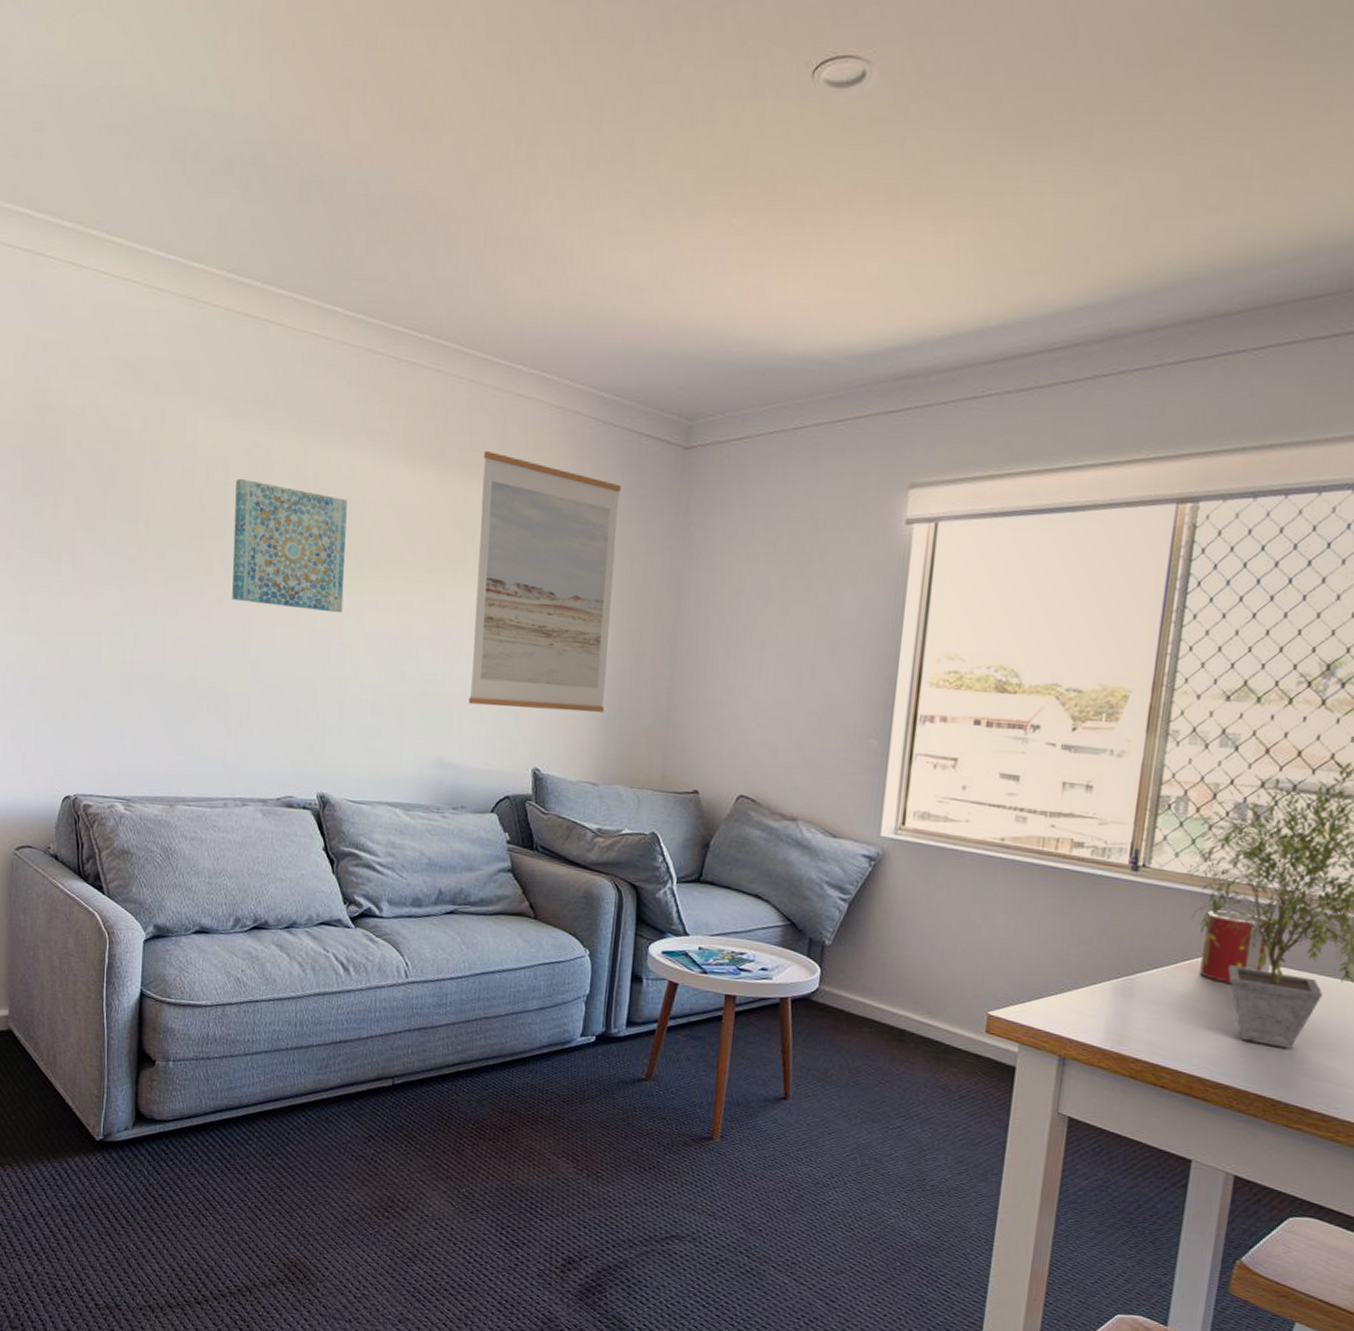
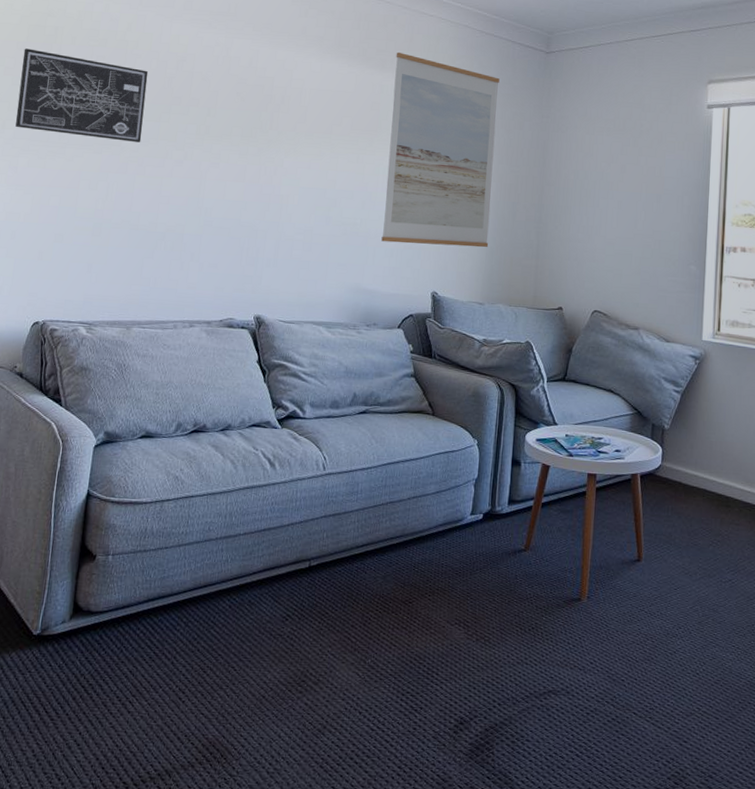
wall art: none [20,455,173,576] -> present [15,48,149,142]
wall art: present [232,478,348,613] -> none [191,69,289,172]

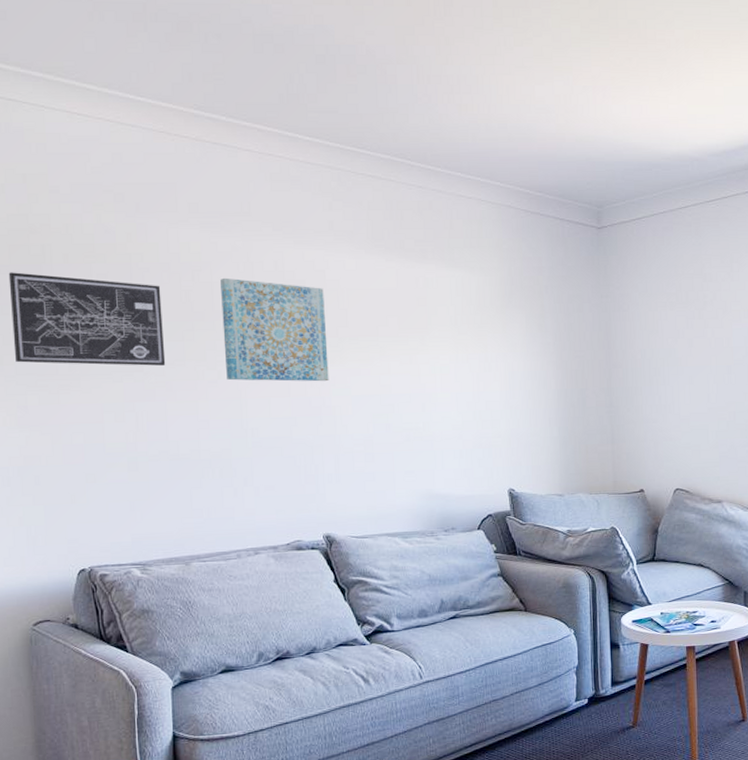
wall art: none [191,69,289,172] -> present [220,277,329,382]
wall art: present [381,52,500,248] -> none [436,240,561,444]

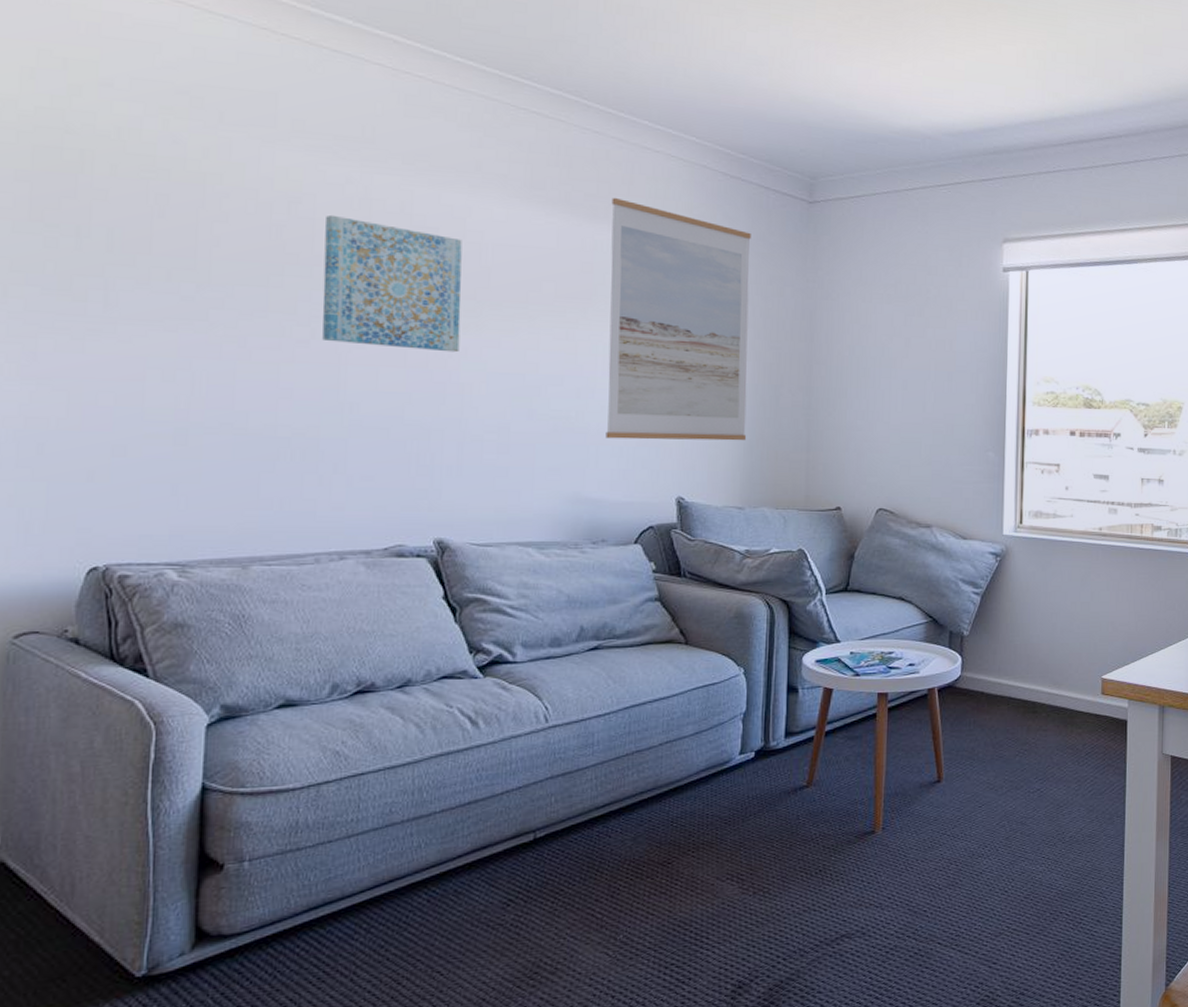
wall art: present [8,272,166,366] -> none [25,180,243,316]
wall art: none [436,240,561,444] -> present [605,197,751,441]

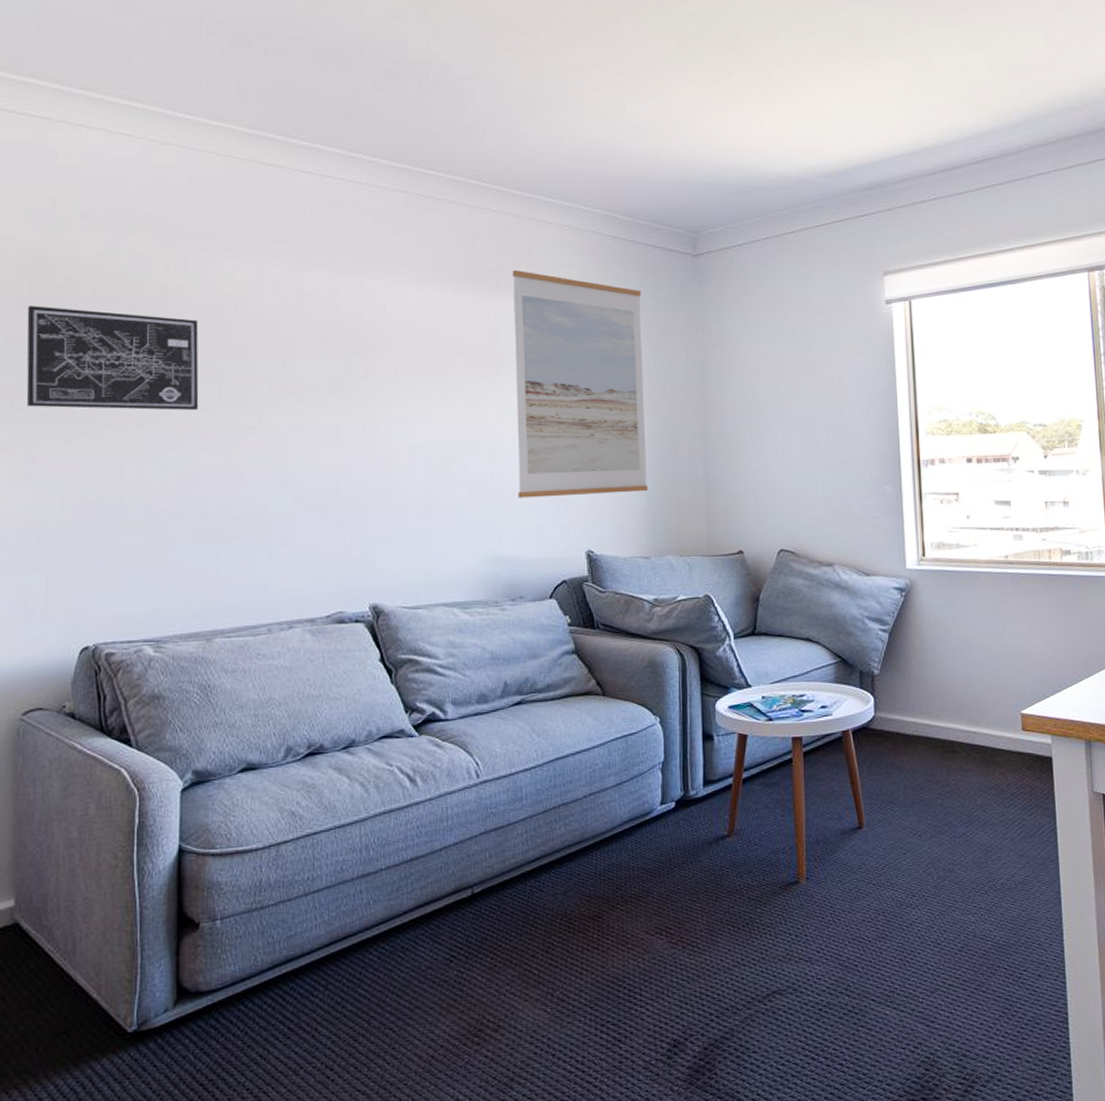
wall art: none [25,180,243,316] -> present [26,305,199,410]
wall art: present [322,214,462,353] -> none [266,311,384,428]

